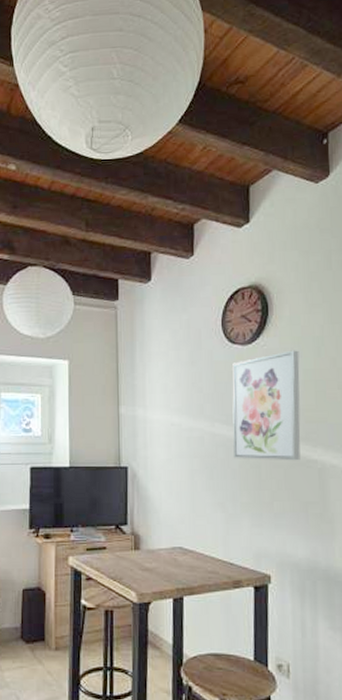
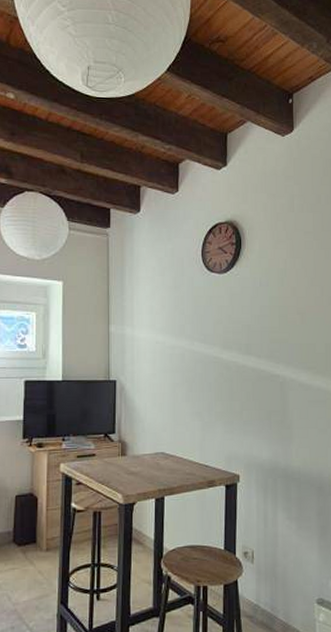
wall art: present [232,350,301,461] -> none [209,279,267,376]

